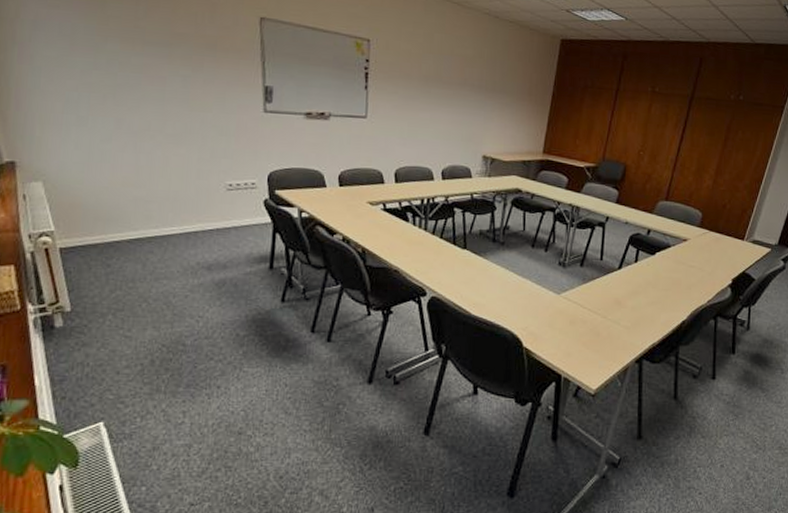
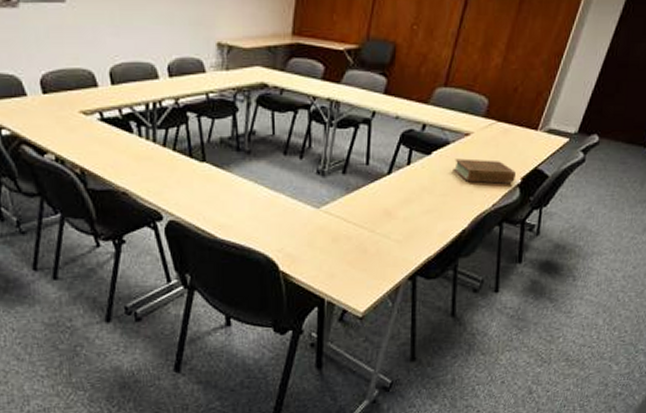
book: none [673,260,727,283] -> present [453,158,516,184]

